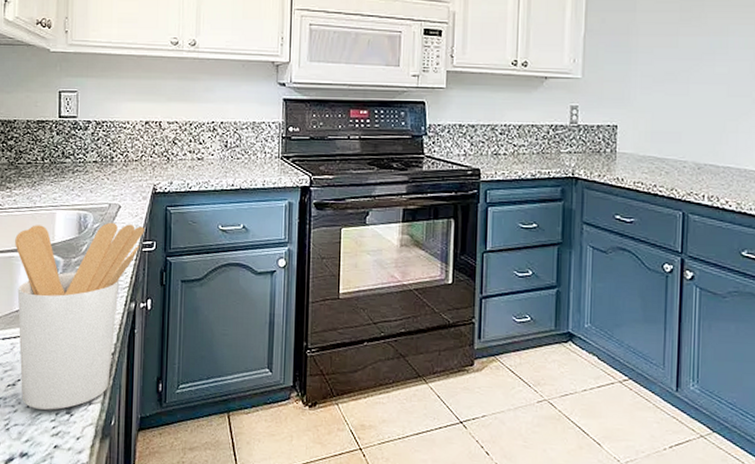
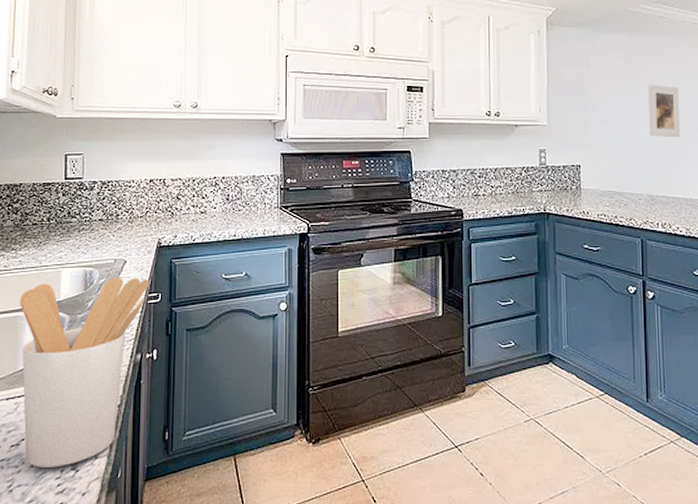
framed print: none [702,35,740,99] -> present [648,84,680,138]

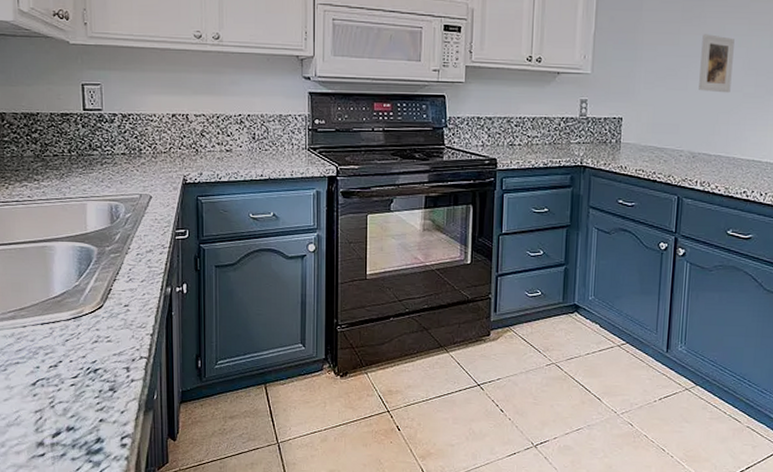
utensil holder: present [20,277,150,468] -> none [47,212,177,388]

